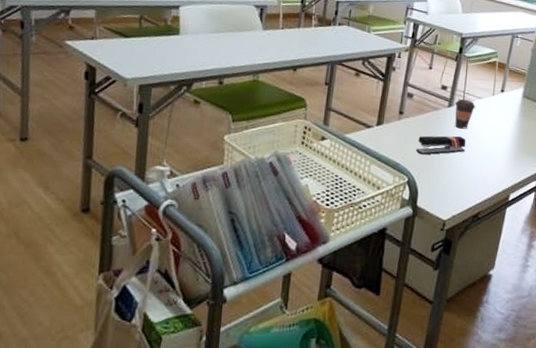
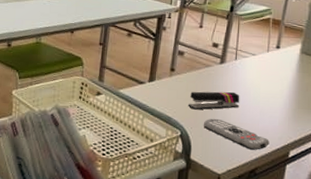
remote control: none [430,163,492,194] -> present [203,118,269,150]
coffee cup: present [455,99,476,129] -> none [227,56,250,85]

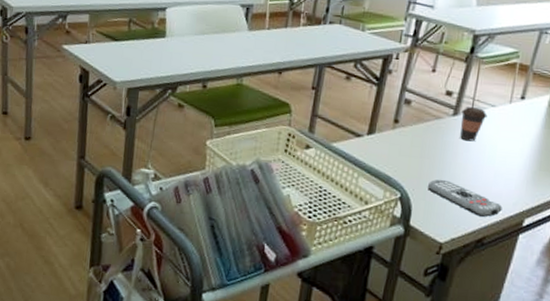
stapler: present [187,91,240,110] -> none [411,147,473,169]
coffee cup: none [227,56,250,85] -> present [460,107,488,142]

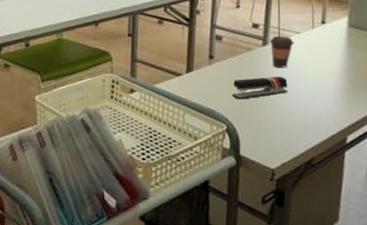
stapler: none [411,147,473,169] -> present [231,76,288,100]
remote control: present [427,179,502,217] -> none [250,107,324,138]

